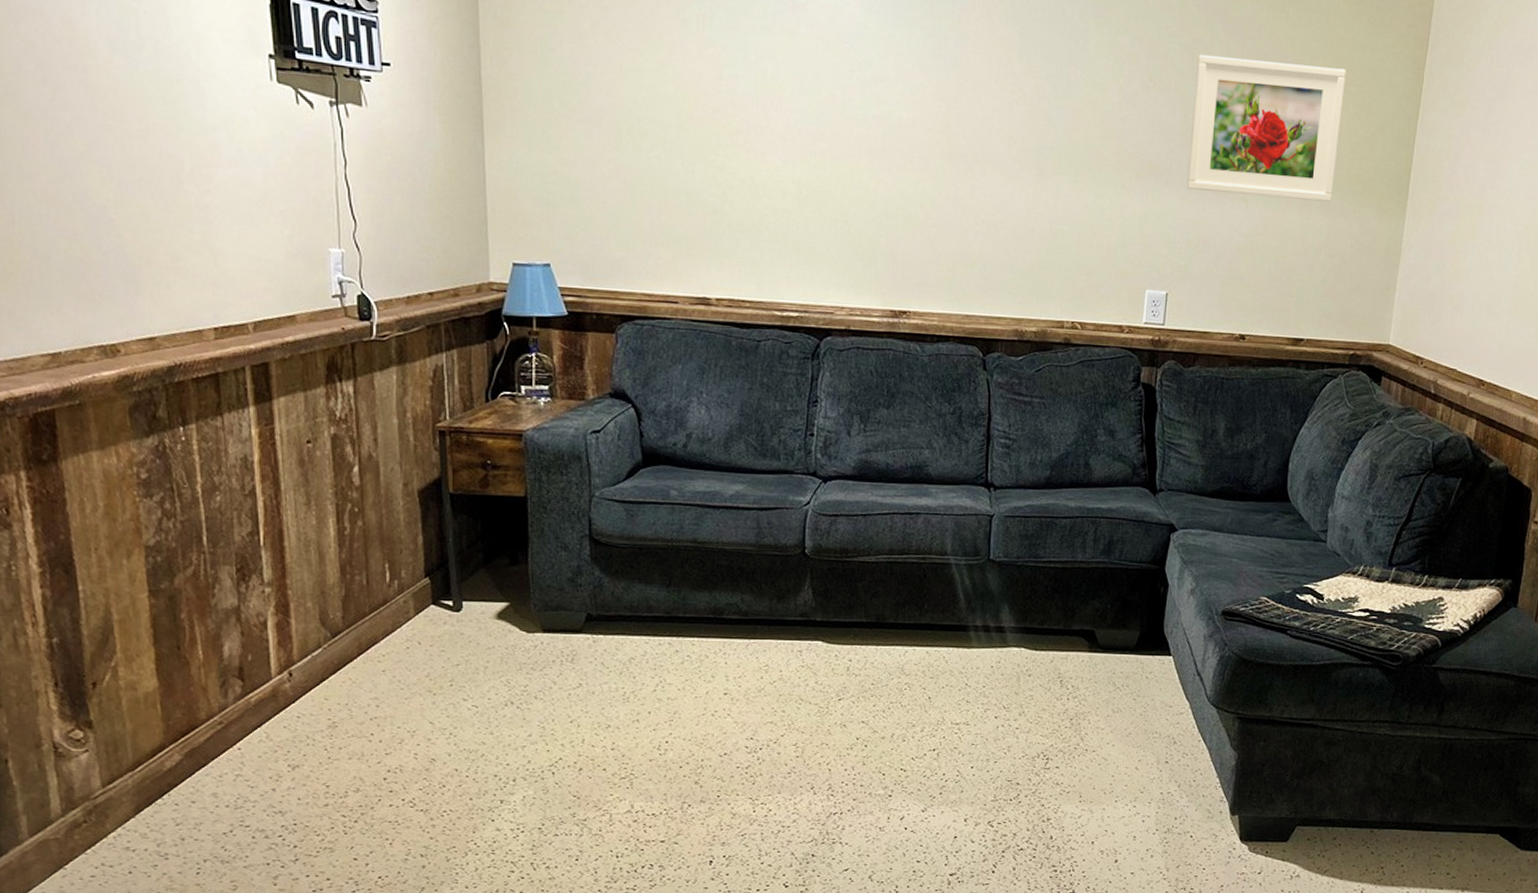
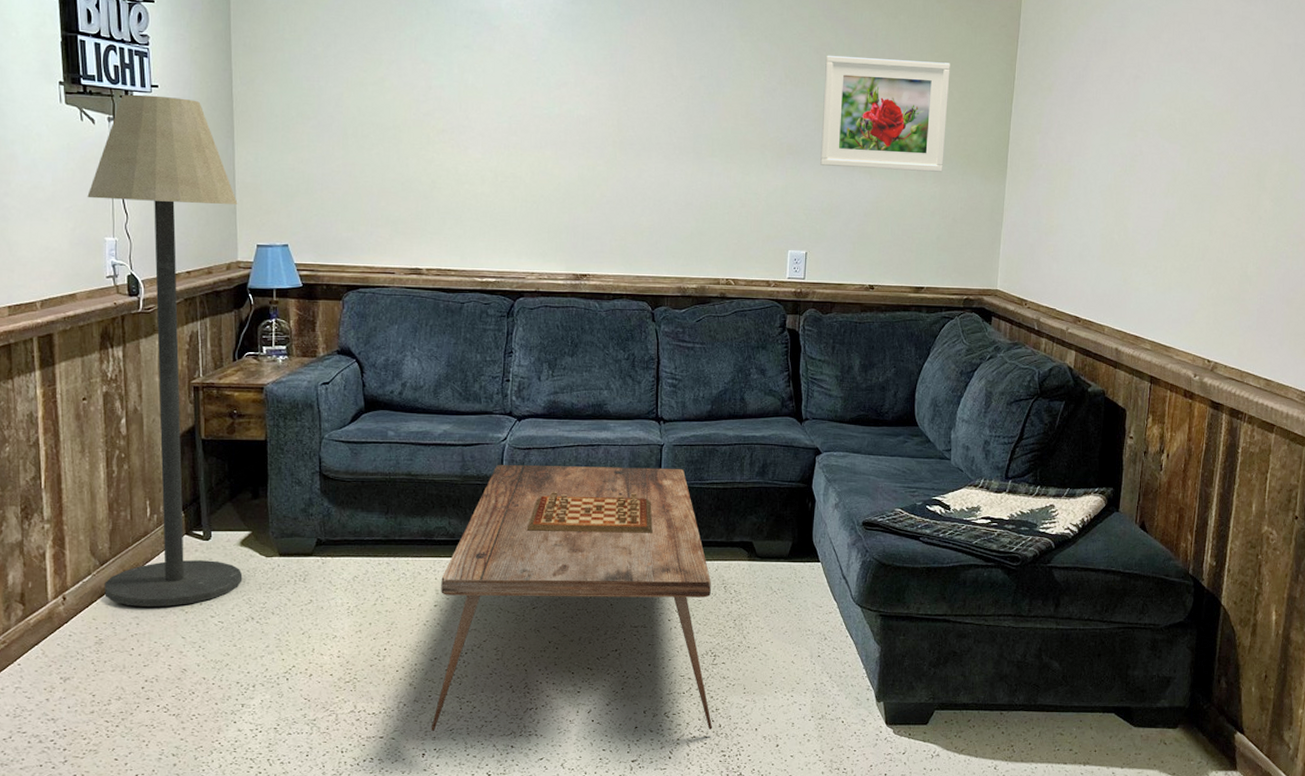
floor lamp: none [306,73,500,687] -> present [87,94,243,607]
coffee table: none [719,532,1045,842] -> present [431,464,713,731]

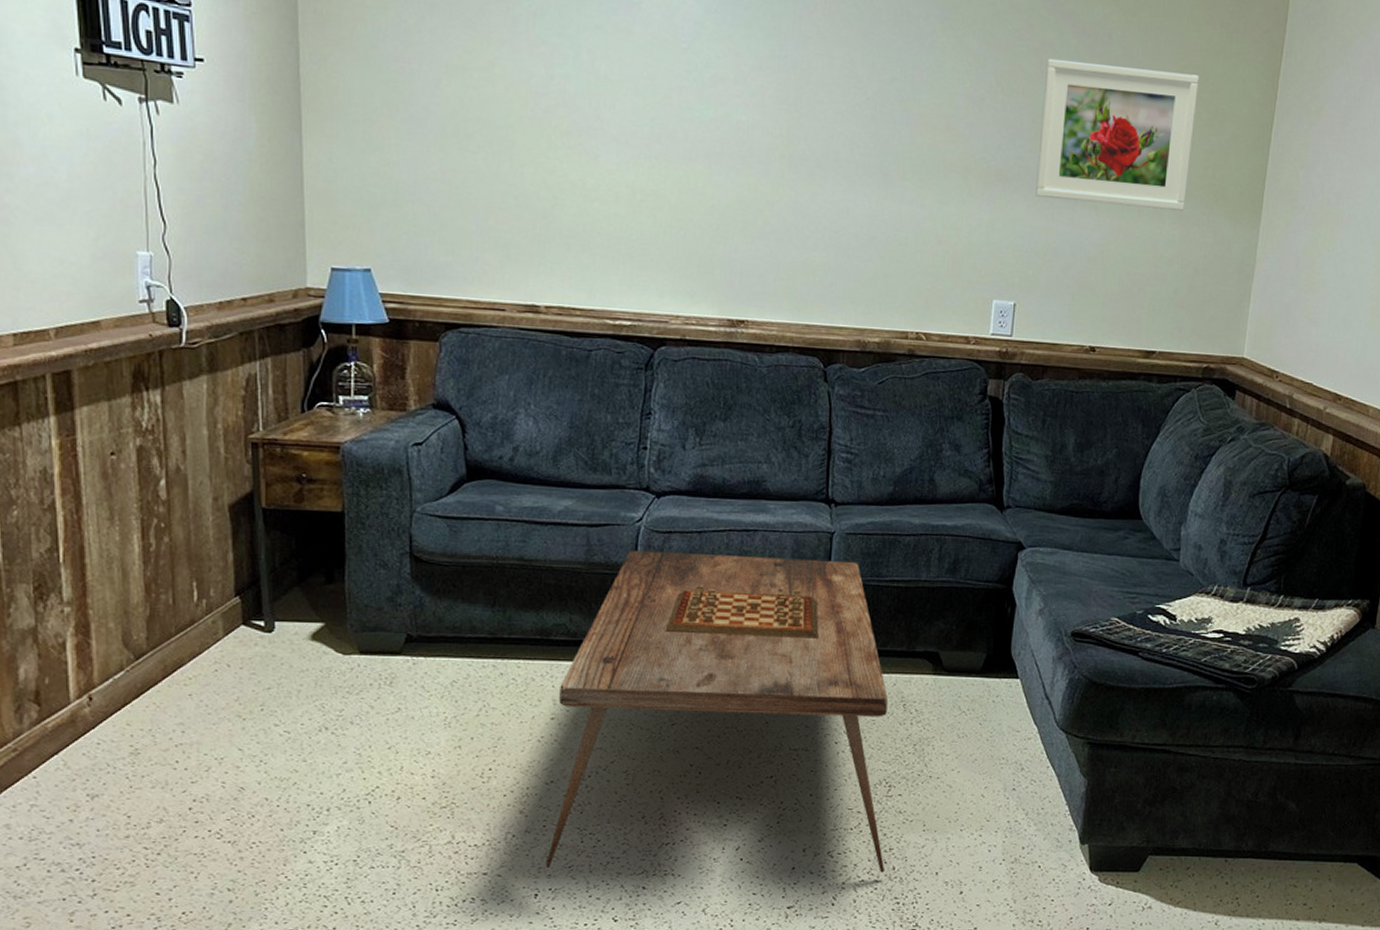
floor lamp: present [87,94,243,607] -> none [113,68,314,712]

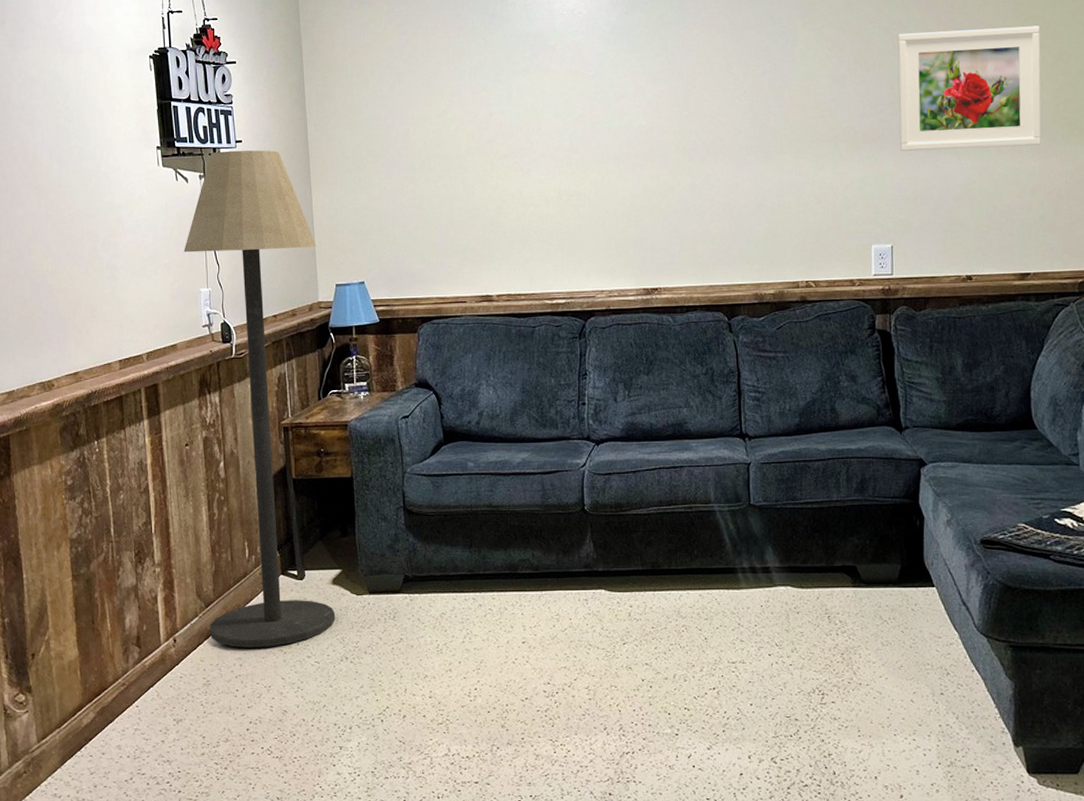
floor lamp: none [113,68,314,712] -> present [184,150,336,648]
coffee table: present [545,550,888,873] -> none [525,488,827,778]

